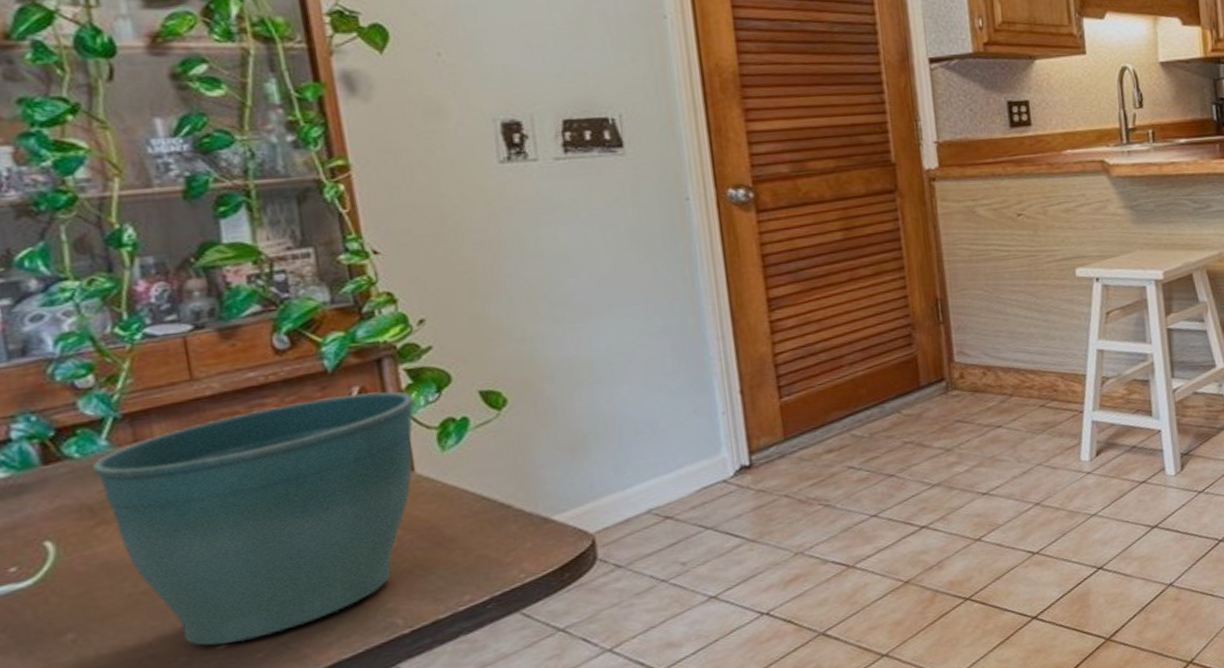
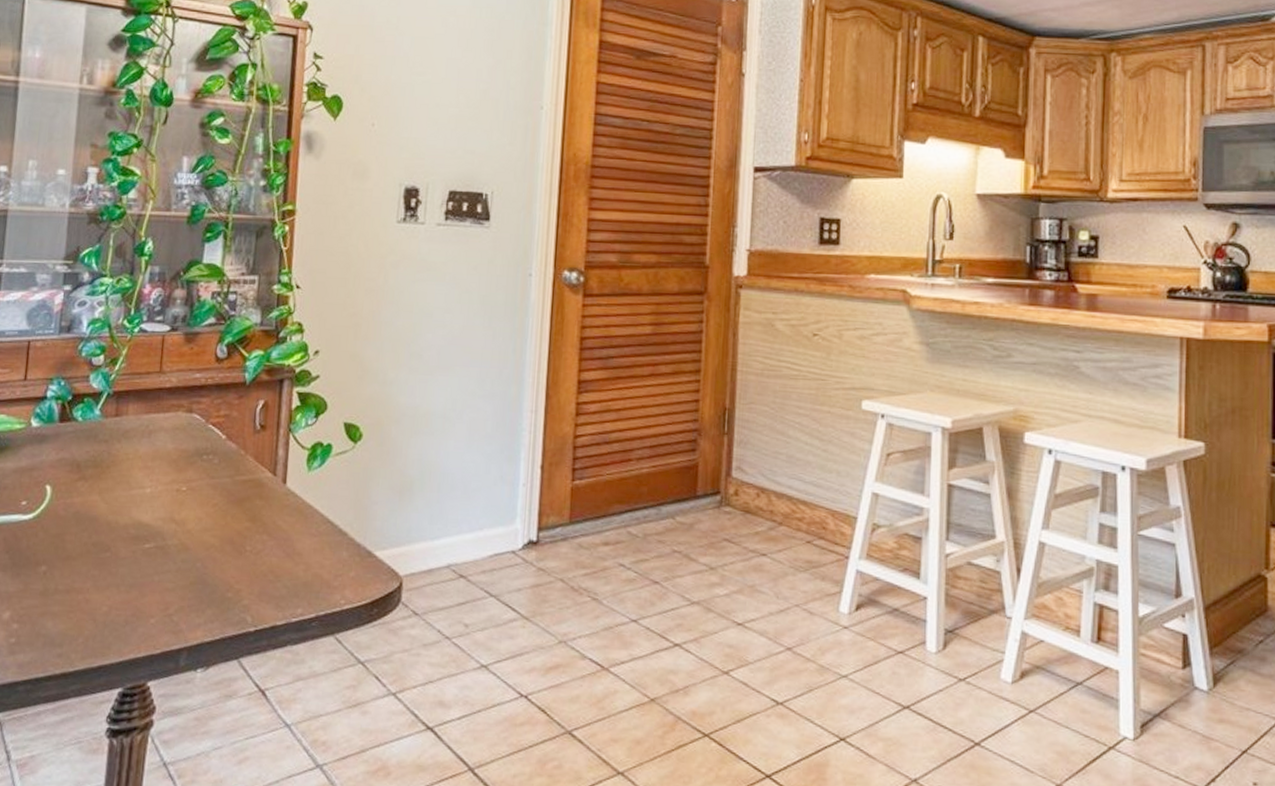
flower pot: present [93,391,414,646] -> none [87,405,298,605]

